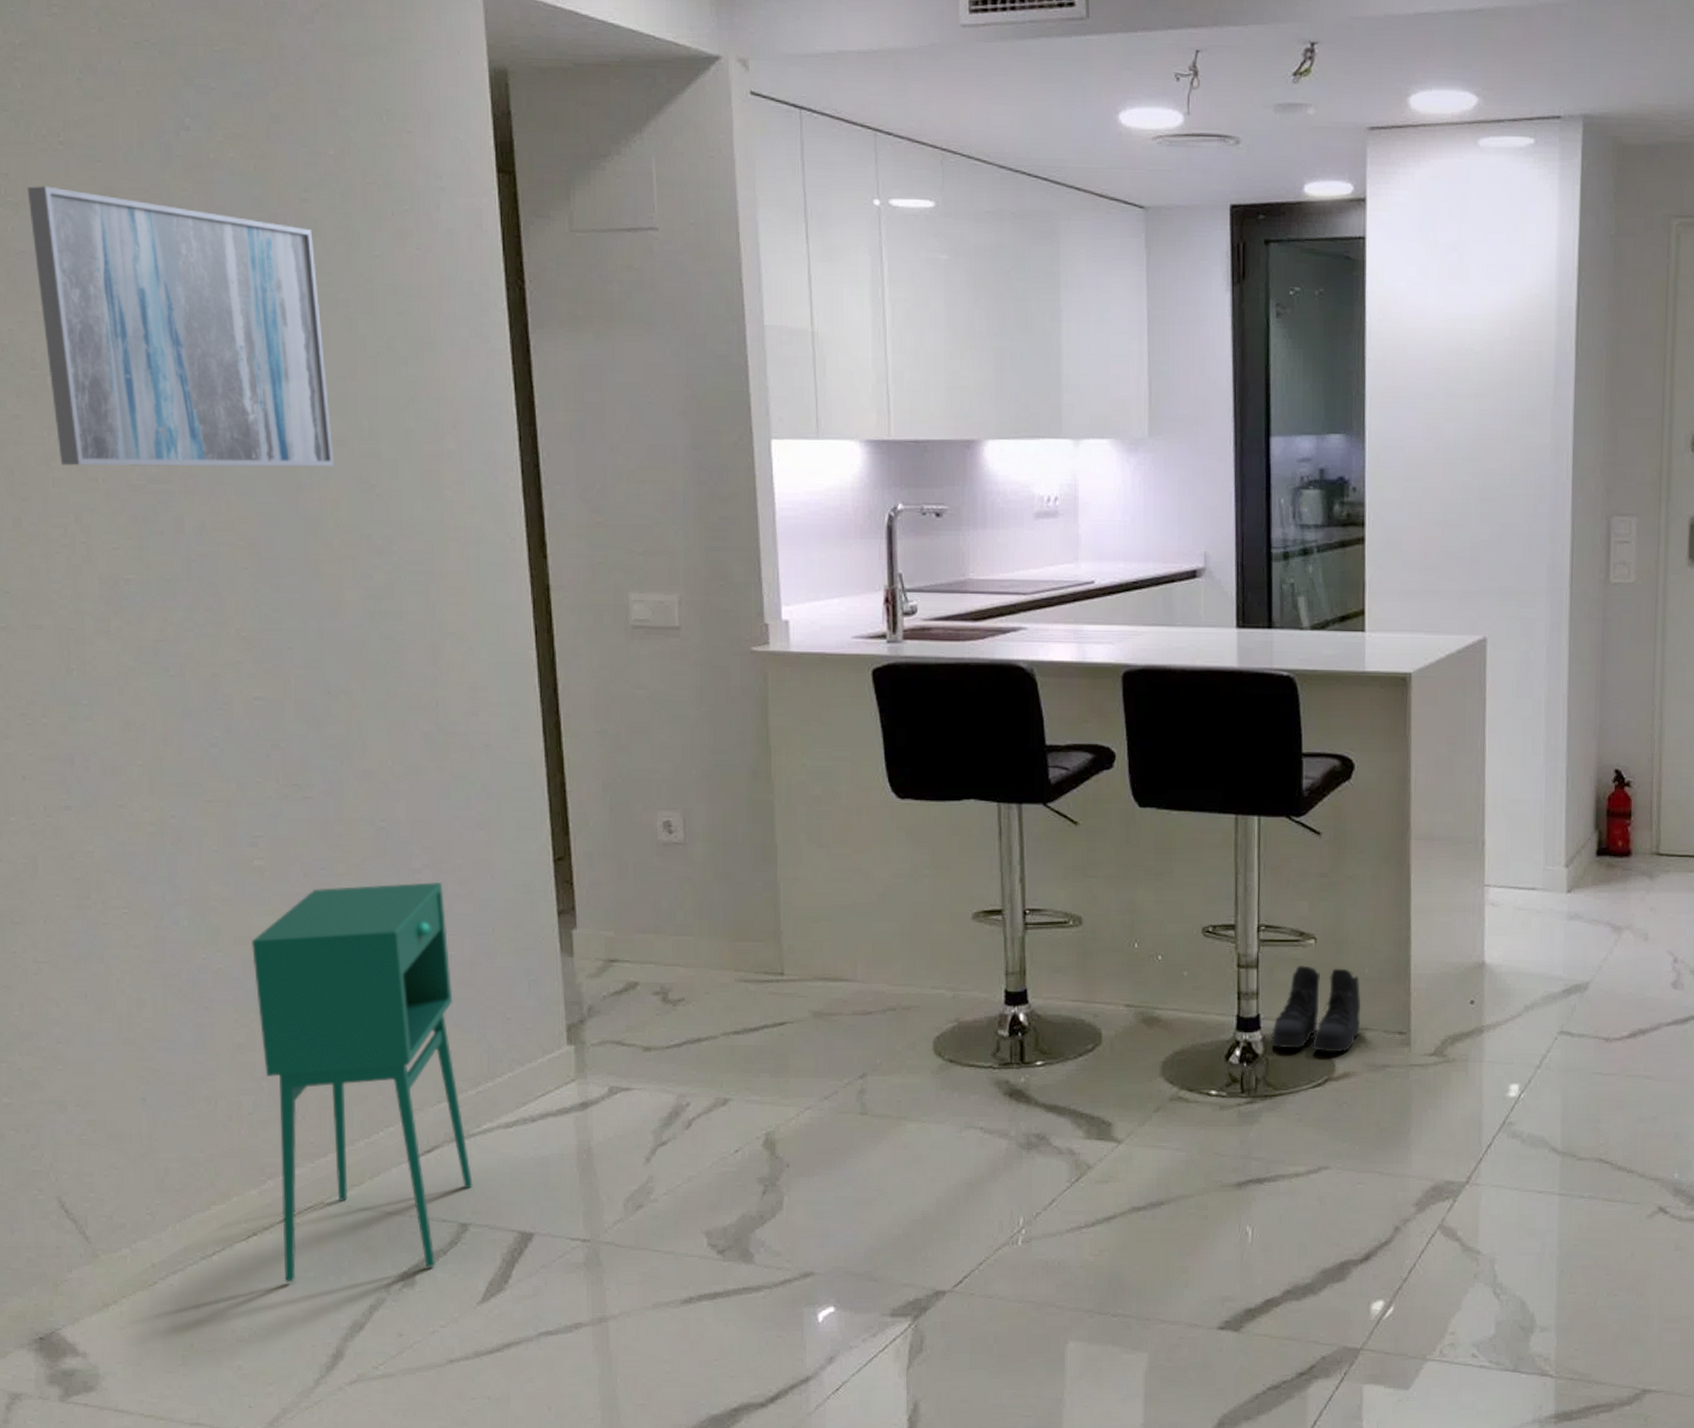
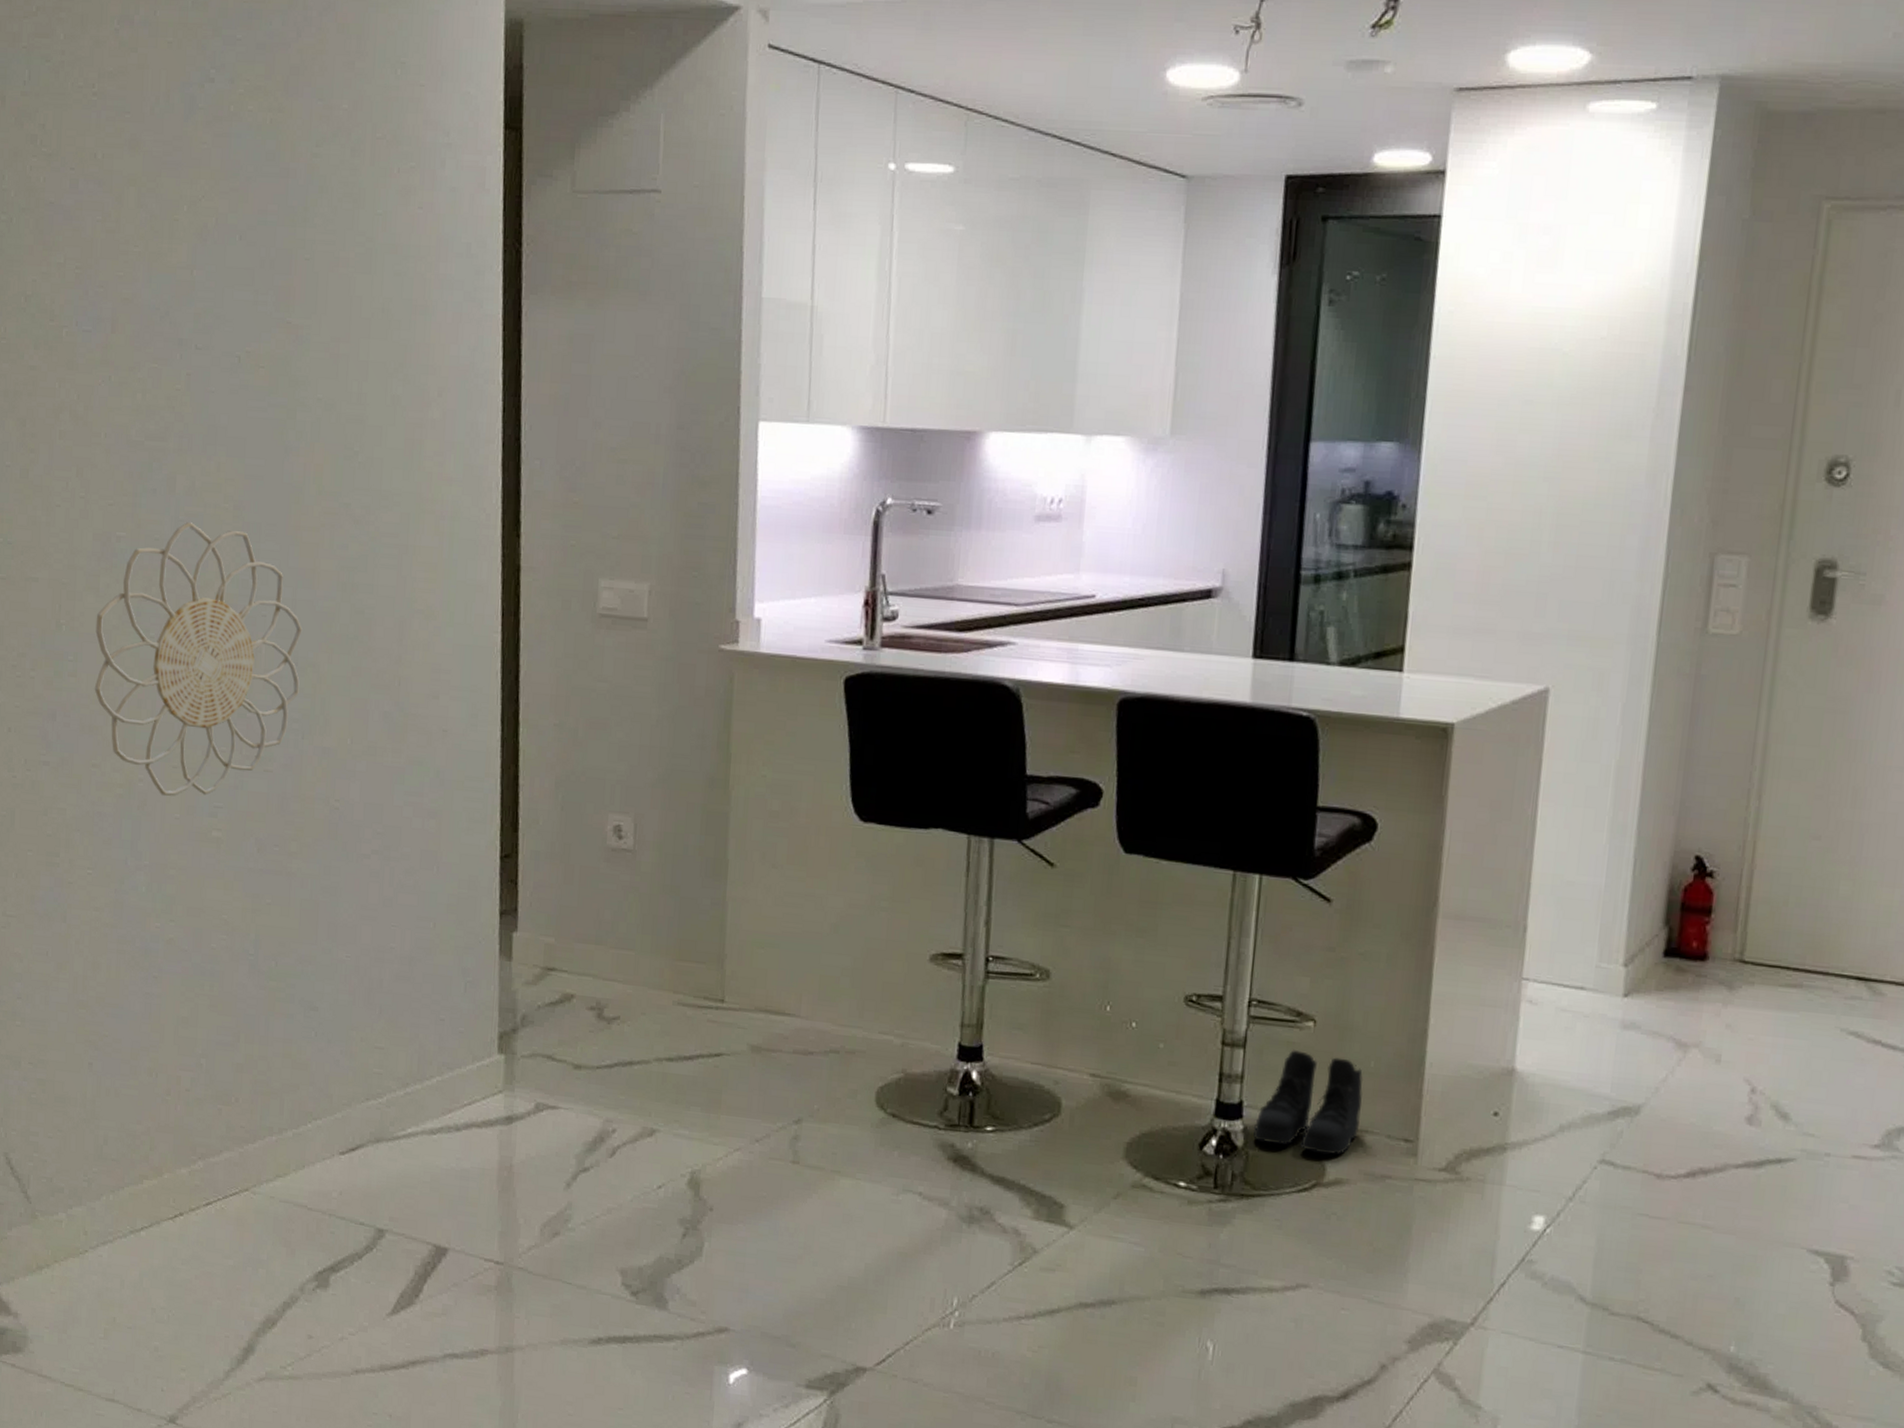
wall art: present [27,185,335,468] -> none [60,136,322,431]
decorative wall piece: none [109,560,334,831] -> present [94,521,302,797]
storage cabinet: present [252,881,473,1283] -> none [202,865,393,1271]

